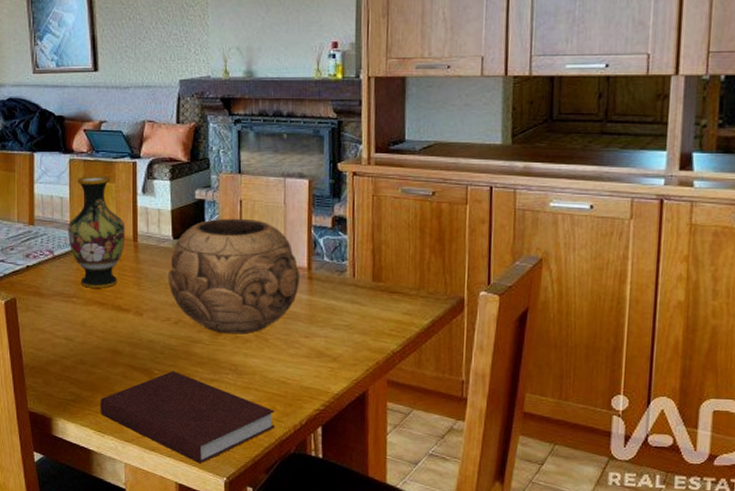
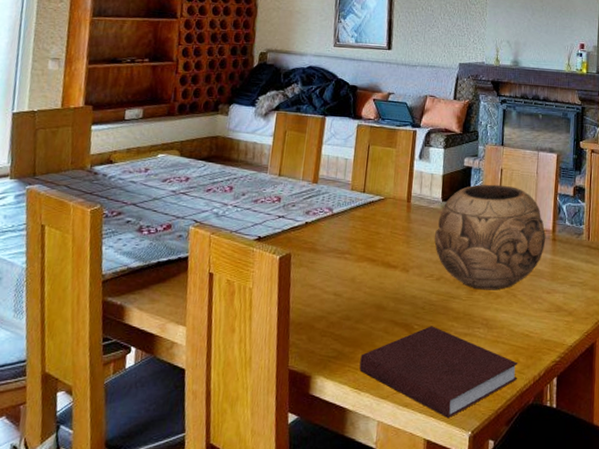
vase: present [68,175,126,288] -> none [348,140,401,245]

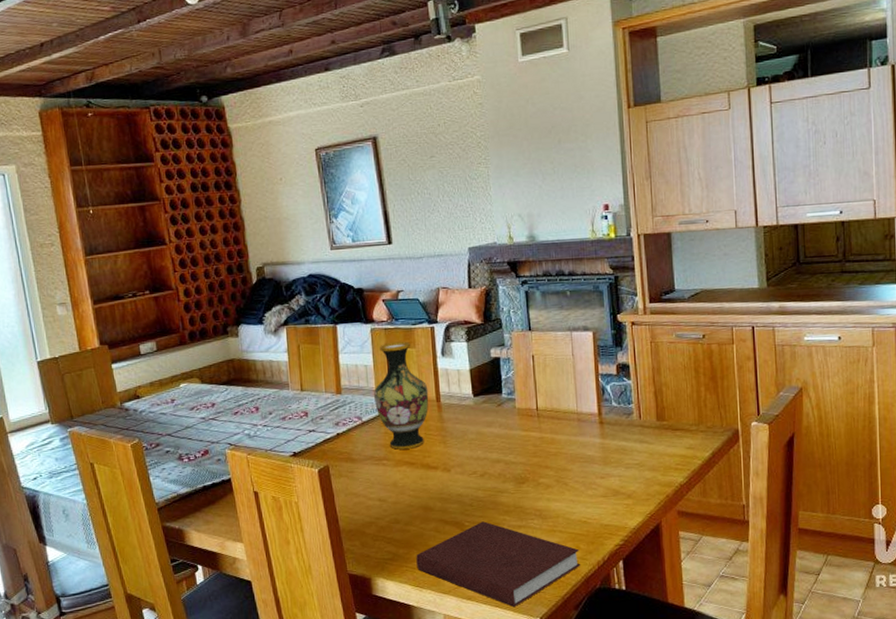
vase: none [348,140,401,245] -> present [374,341,429,450]
decorative bowl: present [434,184,546,291] -> none [471,372,592,482]

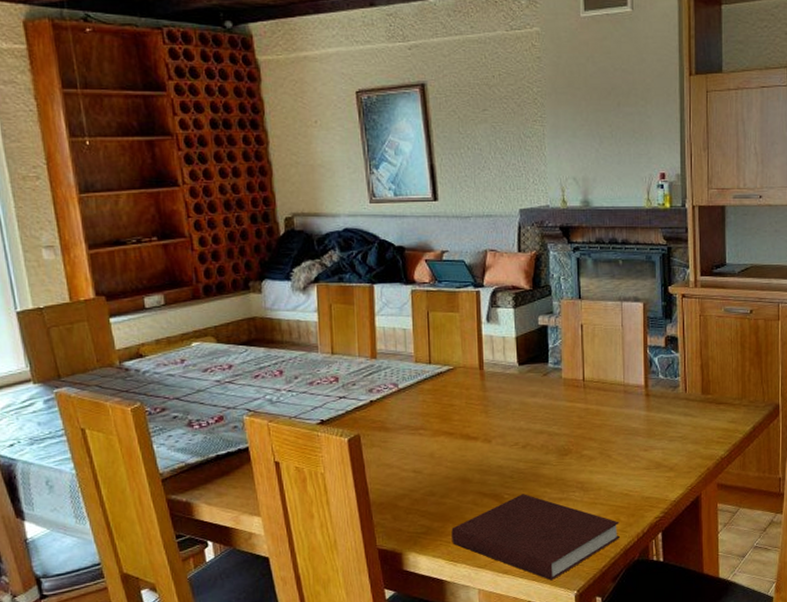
vase: present [374,341,429,450] -> none [412,305,471,419]

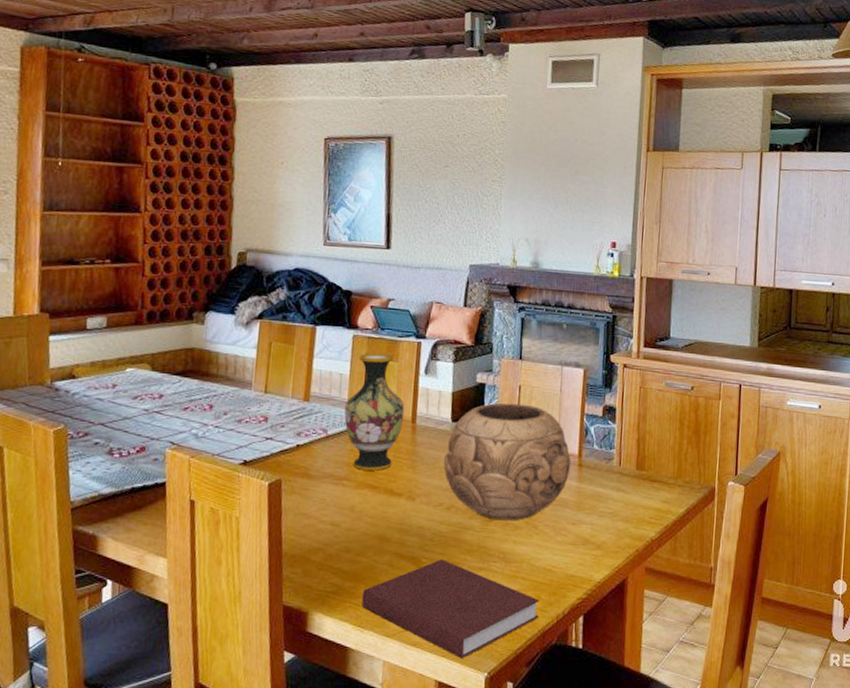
vase: none [412,305,471,419] -> present [344,352,405,471]
decorative bowl: none [515,342,637,454] -> present [444,403,571,521]

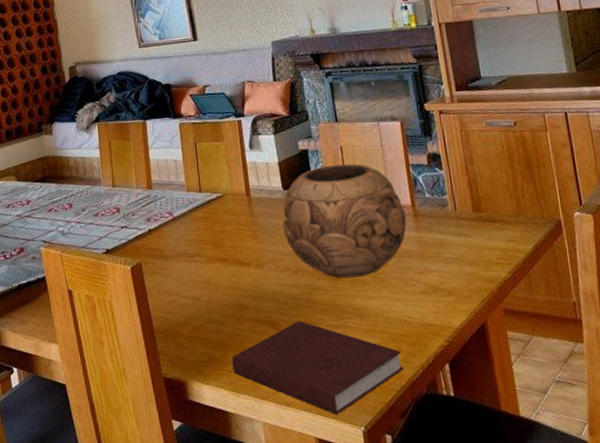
vase: present [344,352,405,471] -> none [184,135,239,246]

